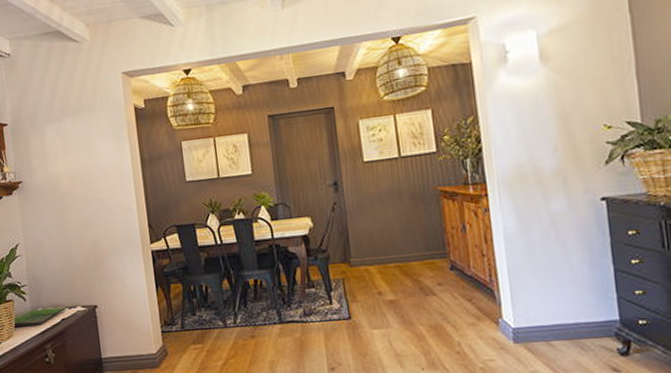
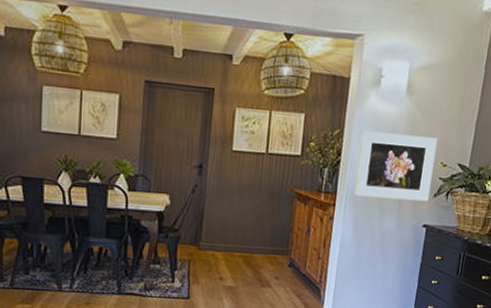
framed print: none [498,99,600,182] -> present [354,130,438,202]

